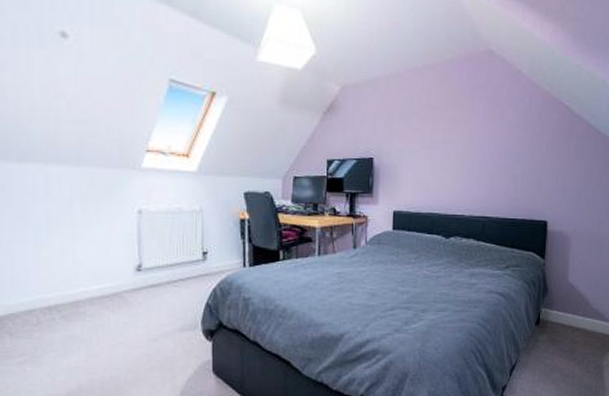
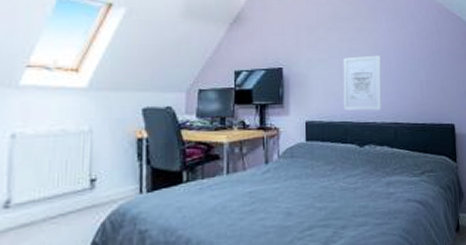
wall art: none [432,147,474,204] -> present [343,55,382,111]

